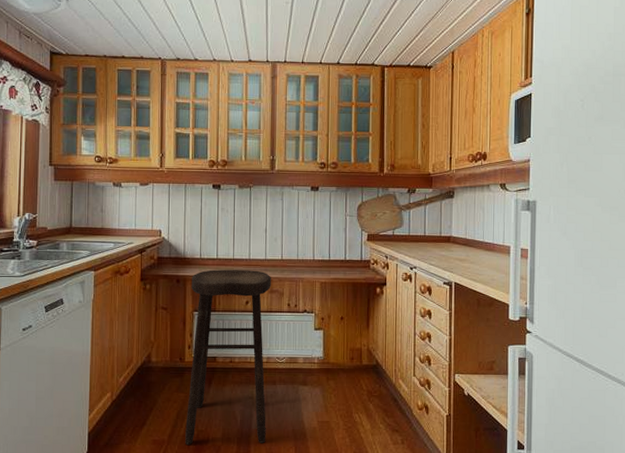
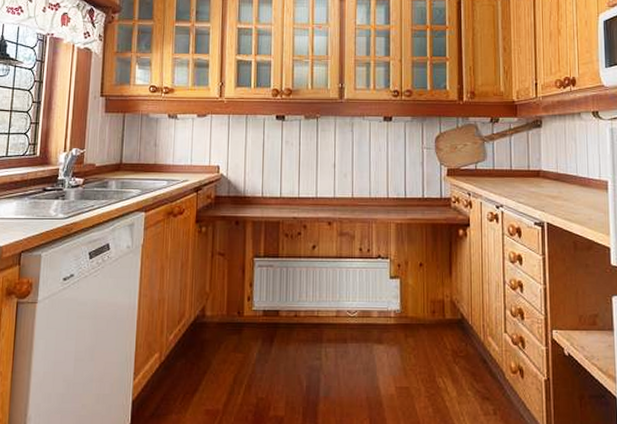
stool: present [185,270,271,445] -> none [243,210,341,415]

